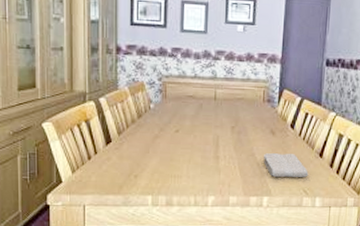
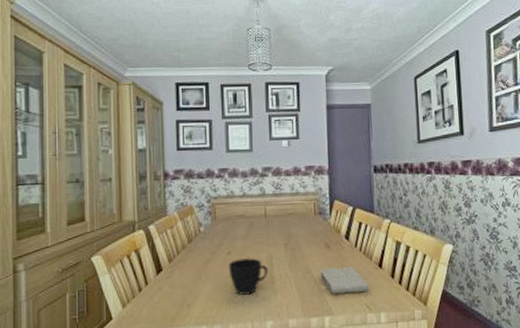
cup: none [175,137,214,171] -> present [228,258,268,295]

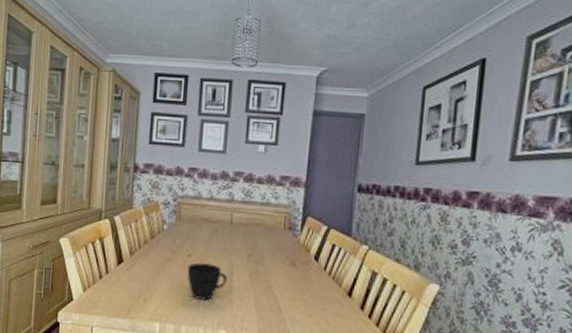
washcloth: present [321,267,370,295] -> none [282,287,334,319]

